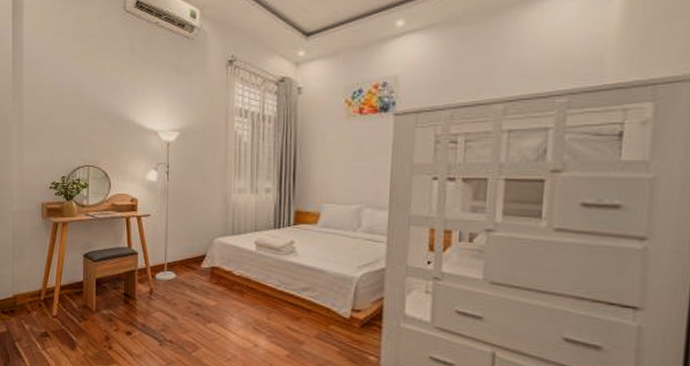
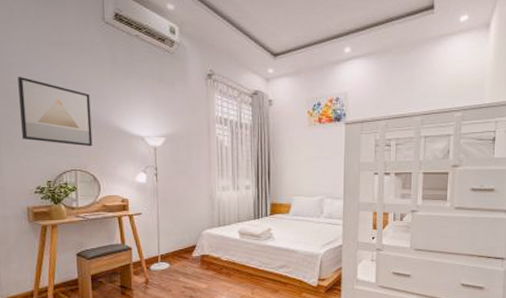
wall art: none [43,70,107,142] -> present [18,76,93,147]

